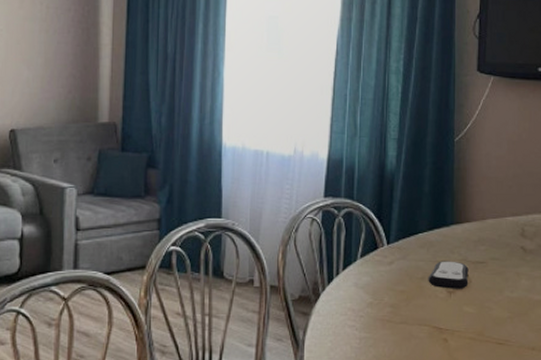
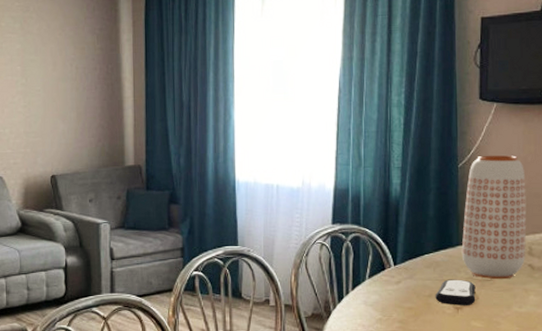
vase: none [455,130,520,262] -> present [461,155,527,280]

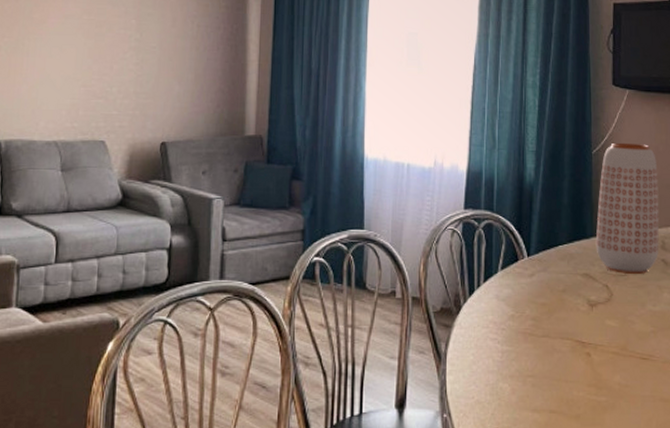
remote control: present [435,279,476,305] -> none [569,273,610,302]

